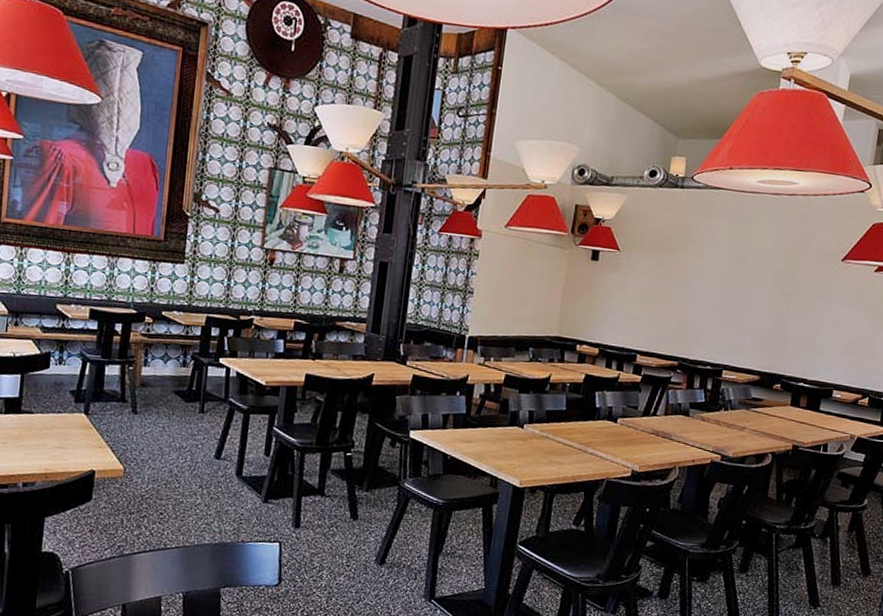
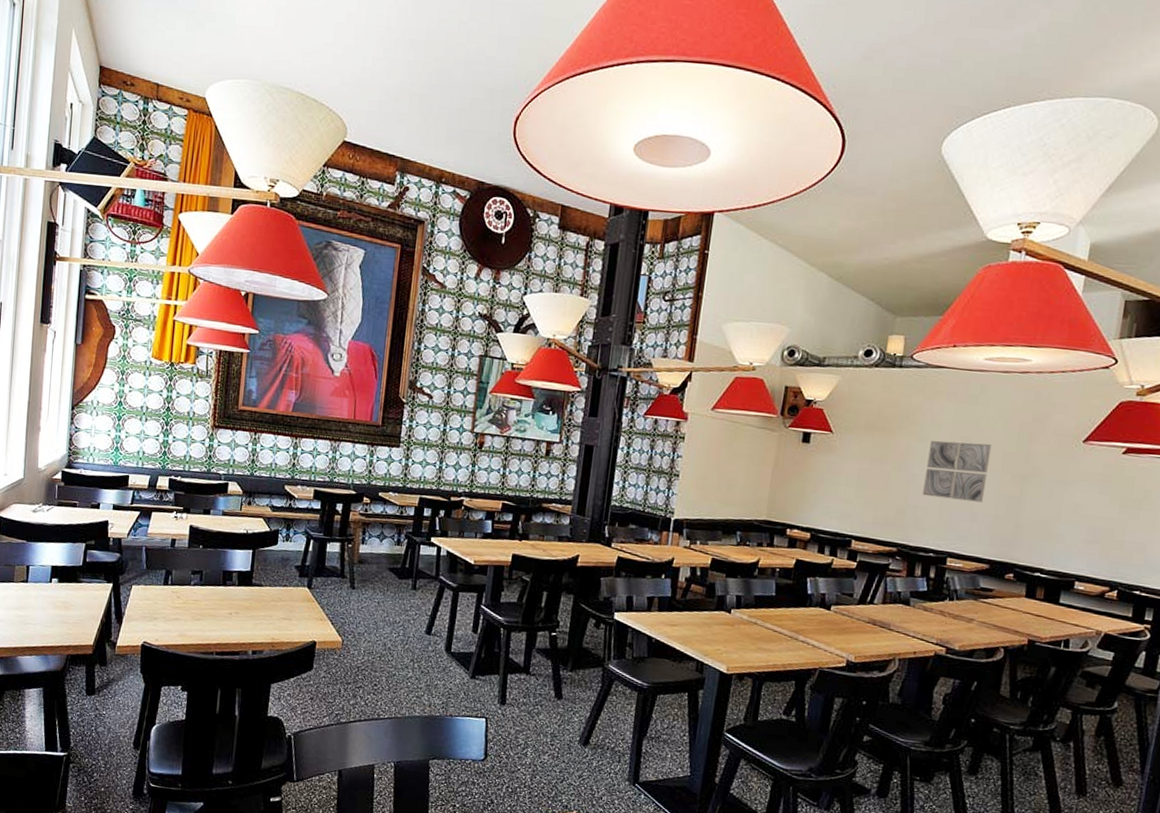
wall art: none [701,258,764,318] -> present [922,440,992,503]

